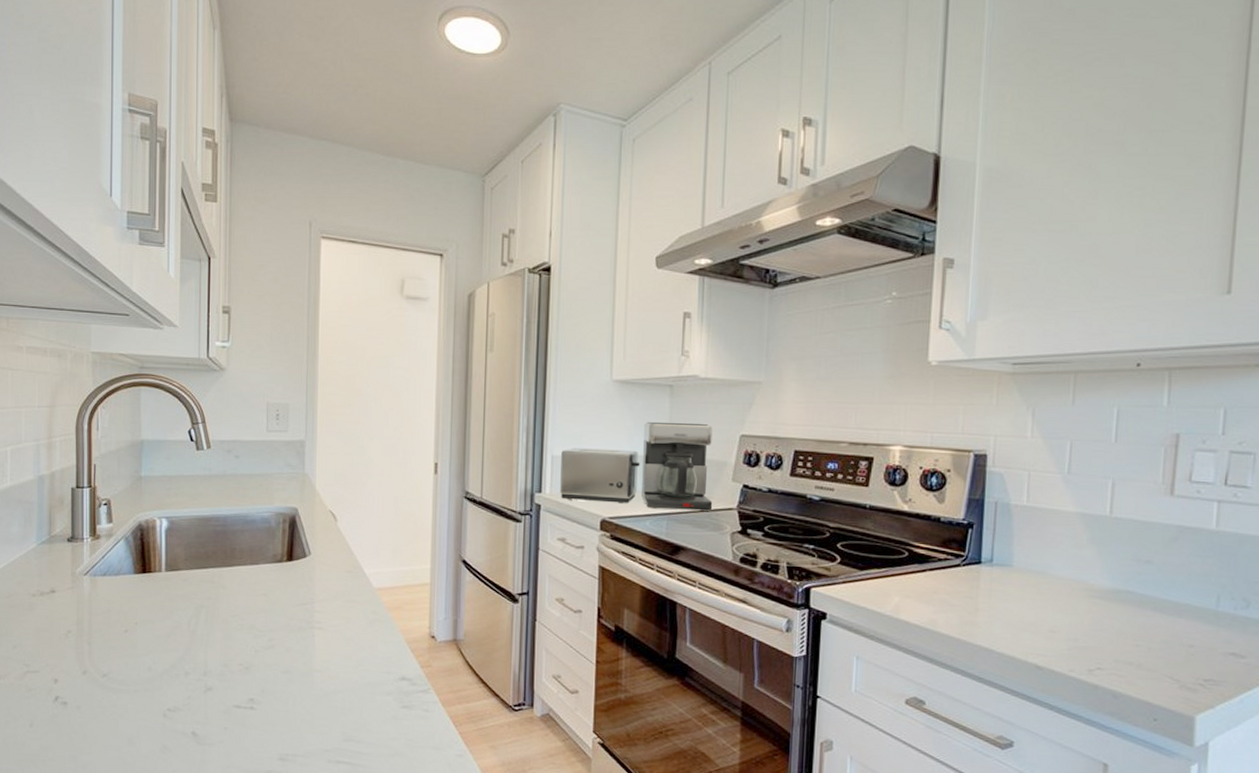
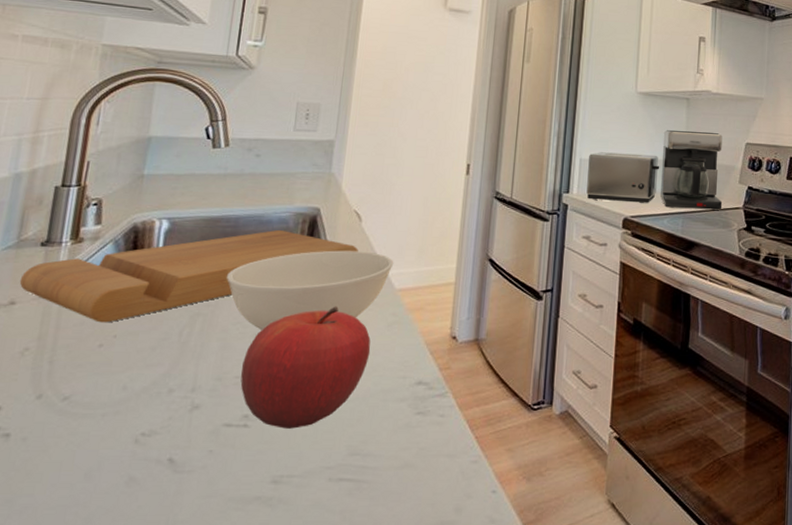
cutting board: none [55,528,336,611] -> present [19,229,358,323]
bowl: none [221,549,371,623] -> present [226,250,394,330]
fruit: none [244,603,356,714] -> present [240,306,371,429]

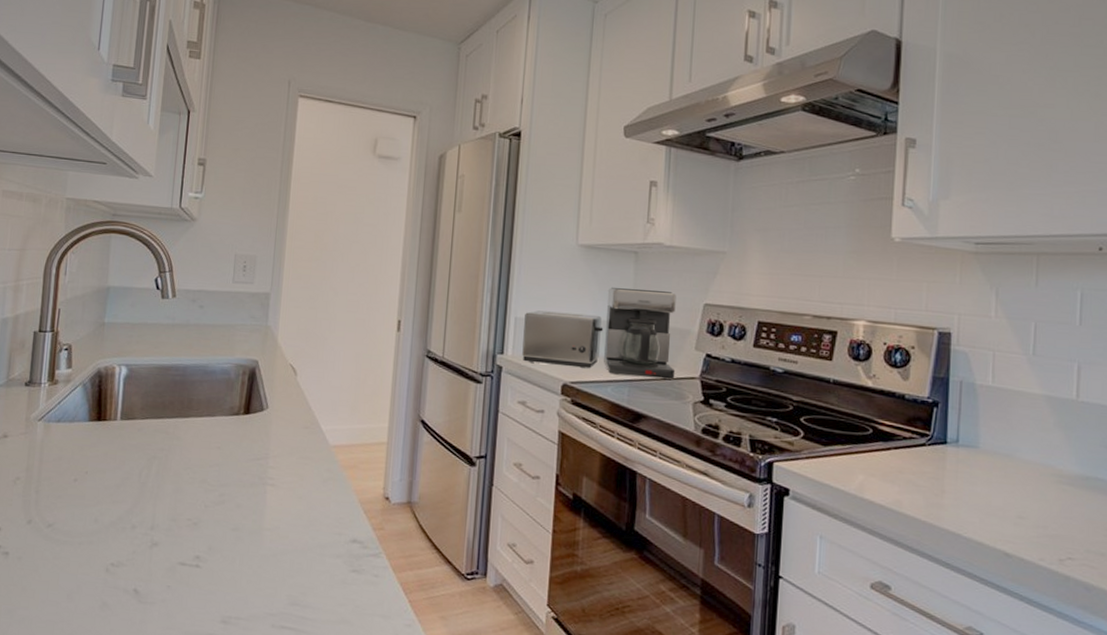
cutting board: present [19,229,358,323] -> none [10,380,294,460]
bowl: present [226,250,394,330] -> none [177,403,328,477]
fruit: present [240,306,371,429] -> none [192,458,308,574]

